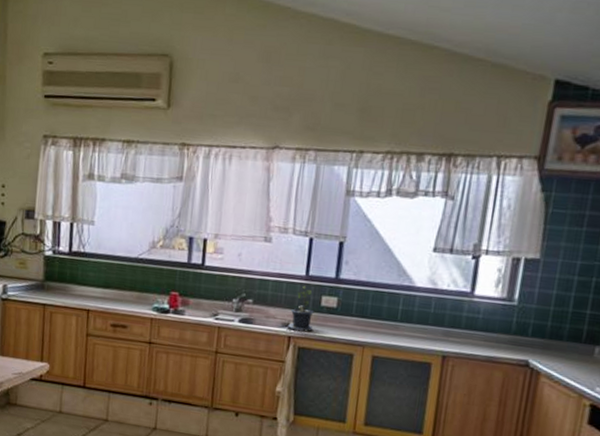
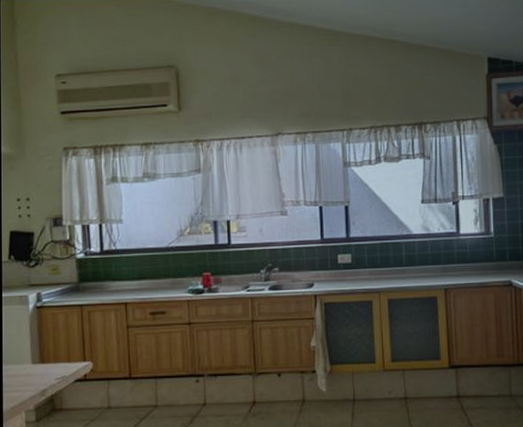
potted plant: present [286,286,314,332] -> none [312,248,334,291]

